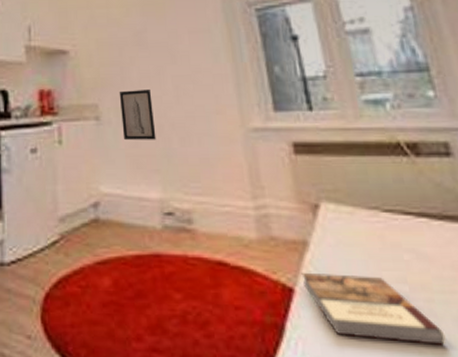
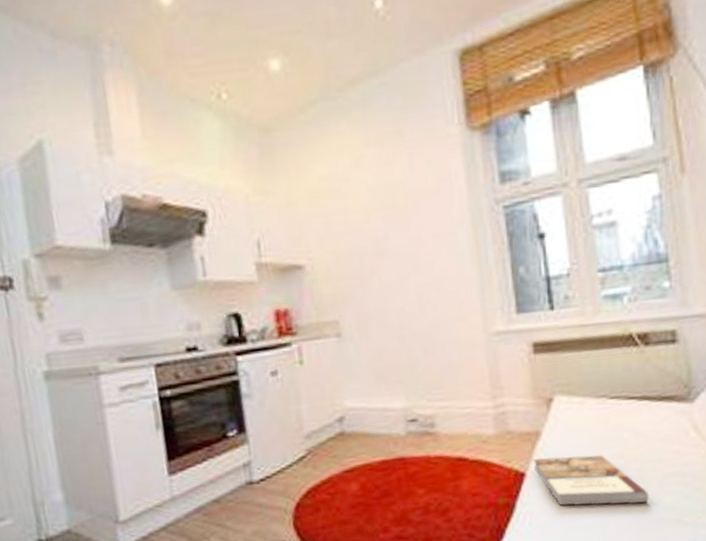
wall art: present [119,90,157,141] -> none [360,301,400,355]

